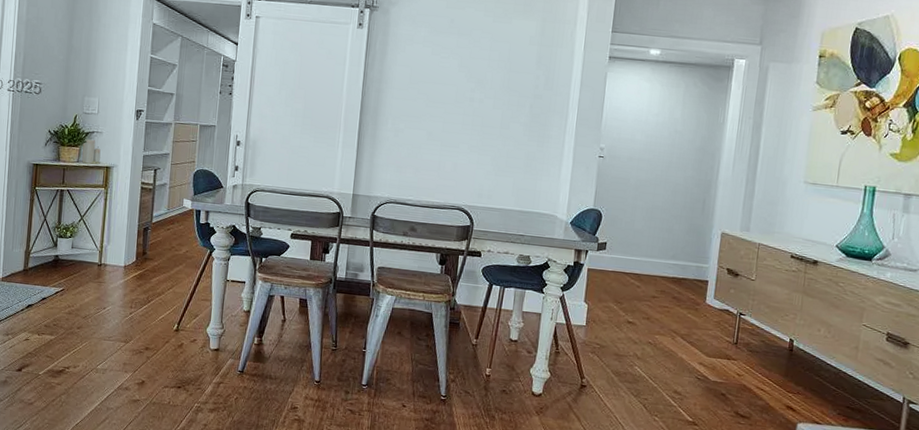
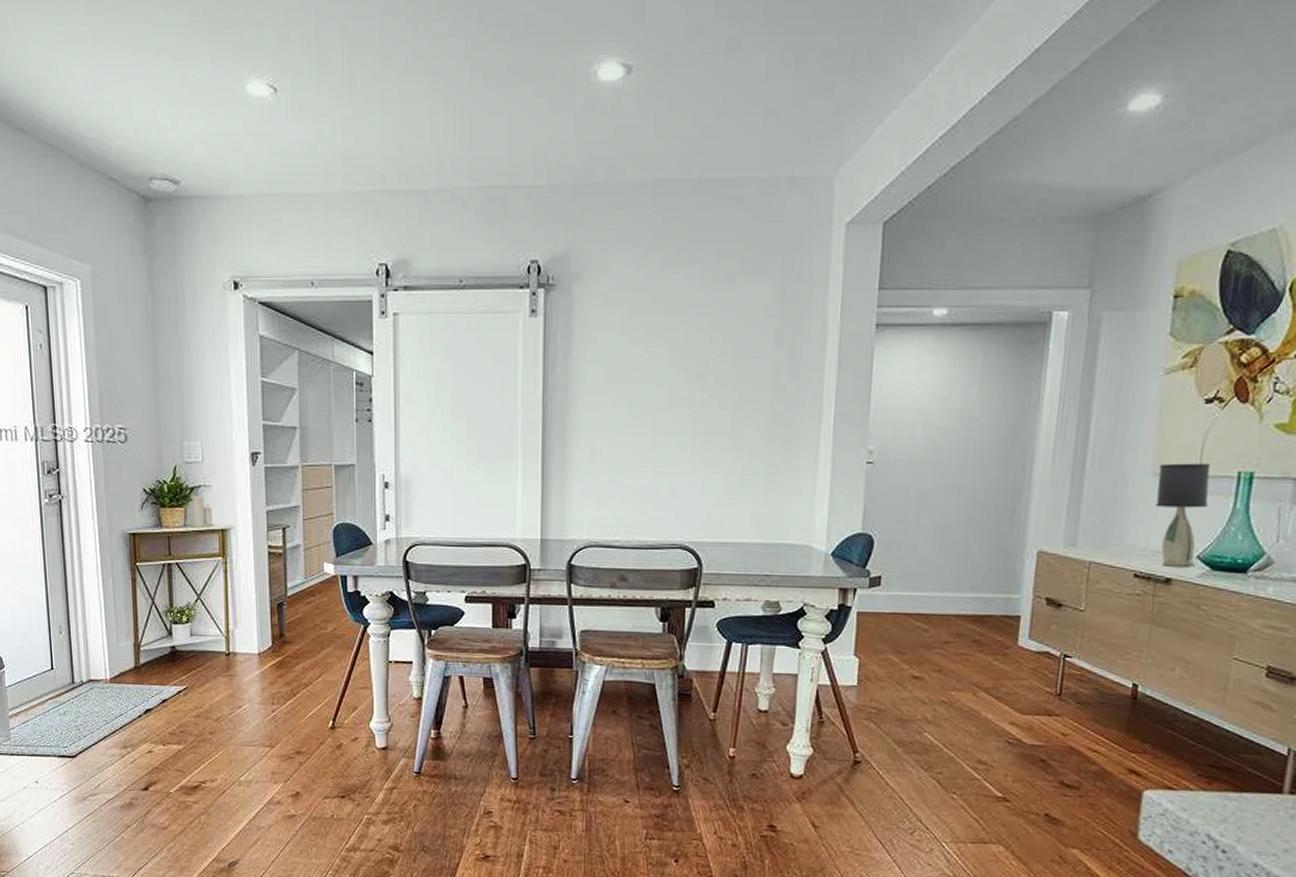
table lamp: none [806,175,845,254] -> present [1156,463,1210,567]

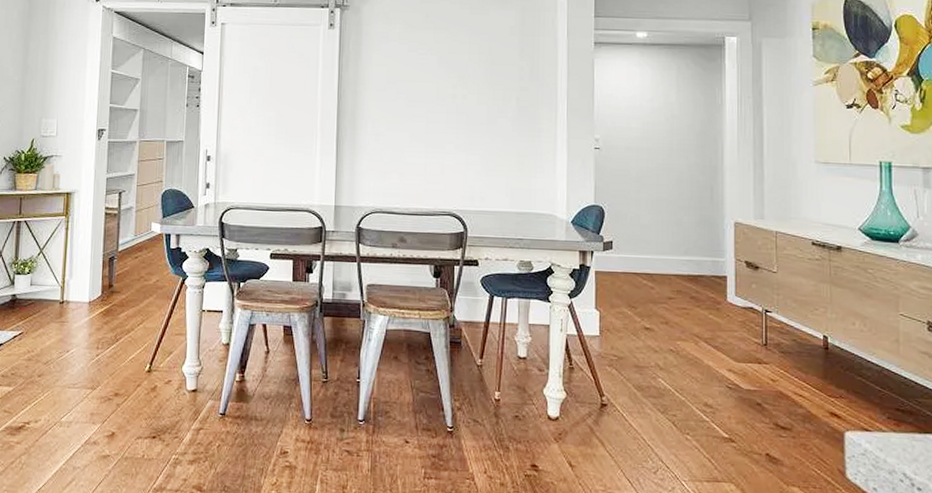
table lamp: present [1156,463,1210,567] -> none [820,153,860,237]

